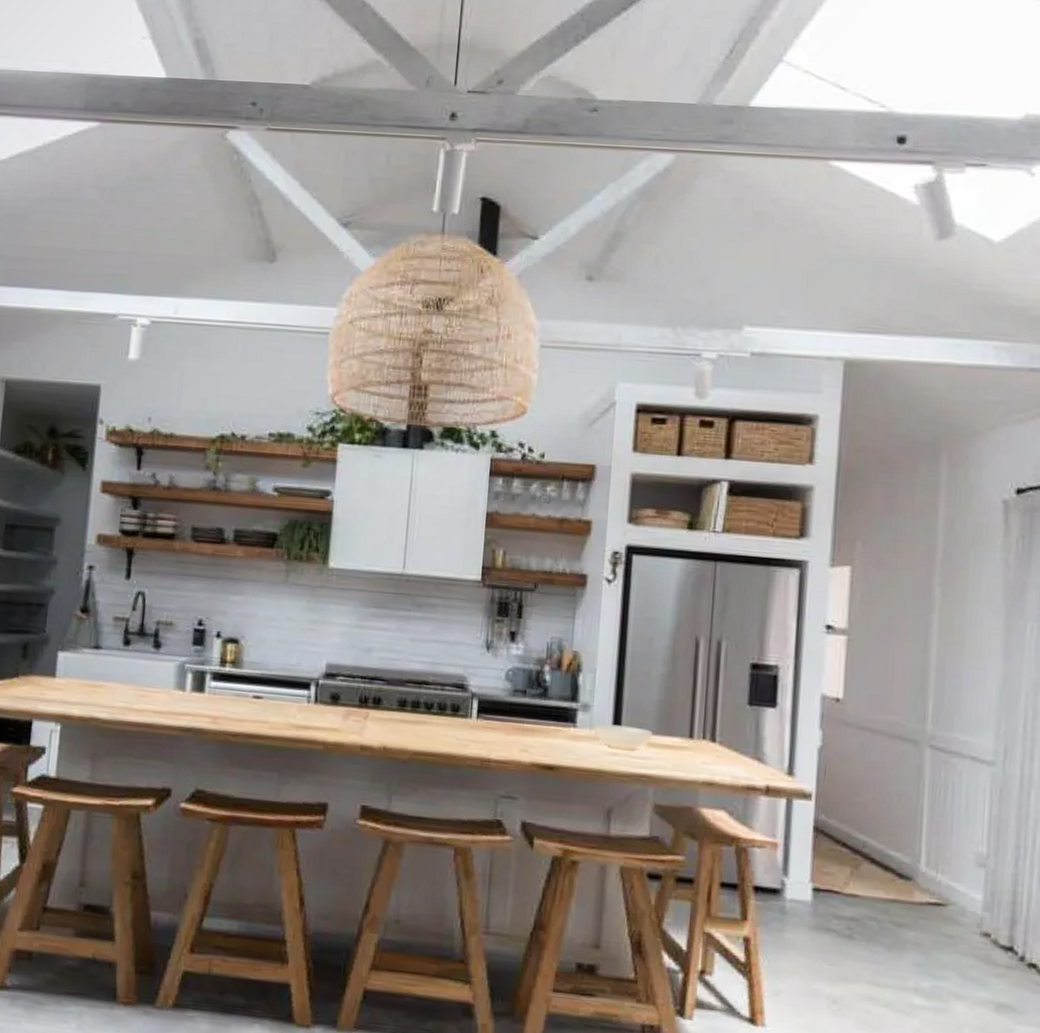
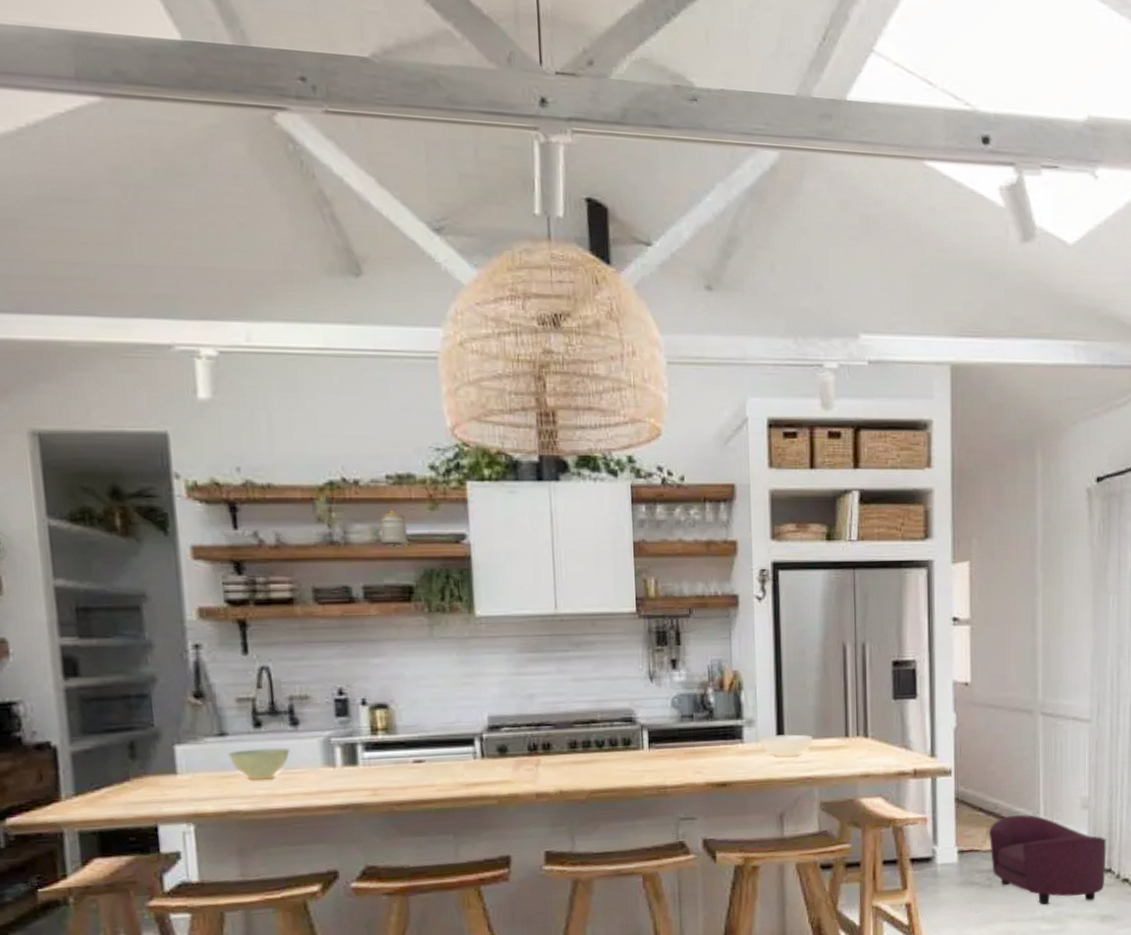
bowl: none [98,663,150,695] -> present [227,747,290,781]
jar: none [256,463,281,496] -> present [379,509,408,545]
dog bed: none [852,858,1009,982] -> present [988,814,1107,905]

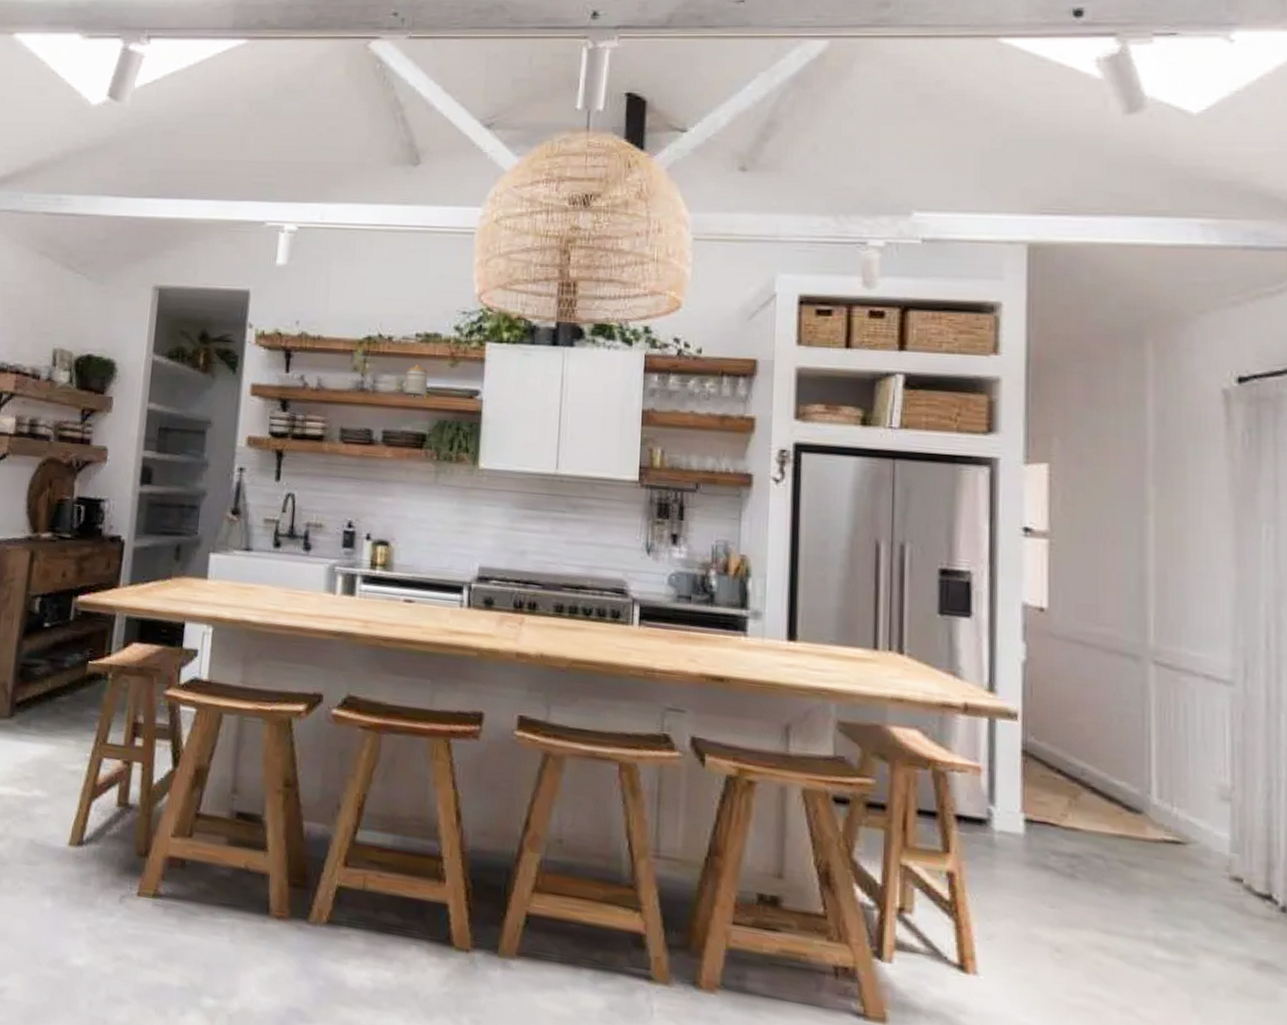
bowl: present [227,747,290,781] -> none [249,566,300,597]
bowl: present [759,734,813,758] -> none [766,632,832,663]
dog bed: present [988,814,1107,905] -> none [1071,787,1264,935]

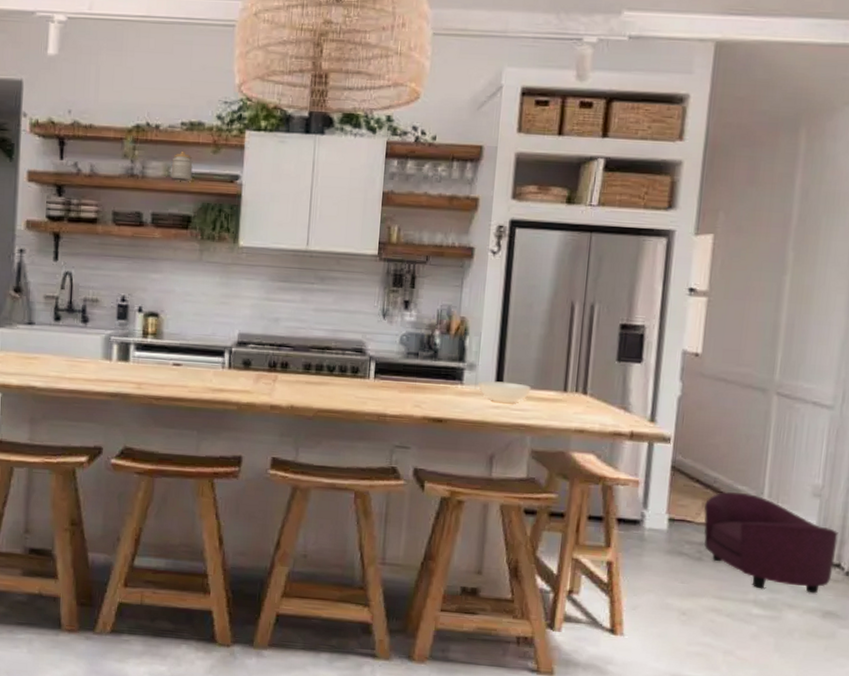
bowl: none [766,632,832,663] -> present [478,380,531,404]
dog bed: none [1071,787,1264,935] -> present [703,492,839,594]

